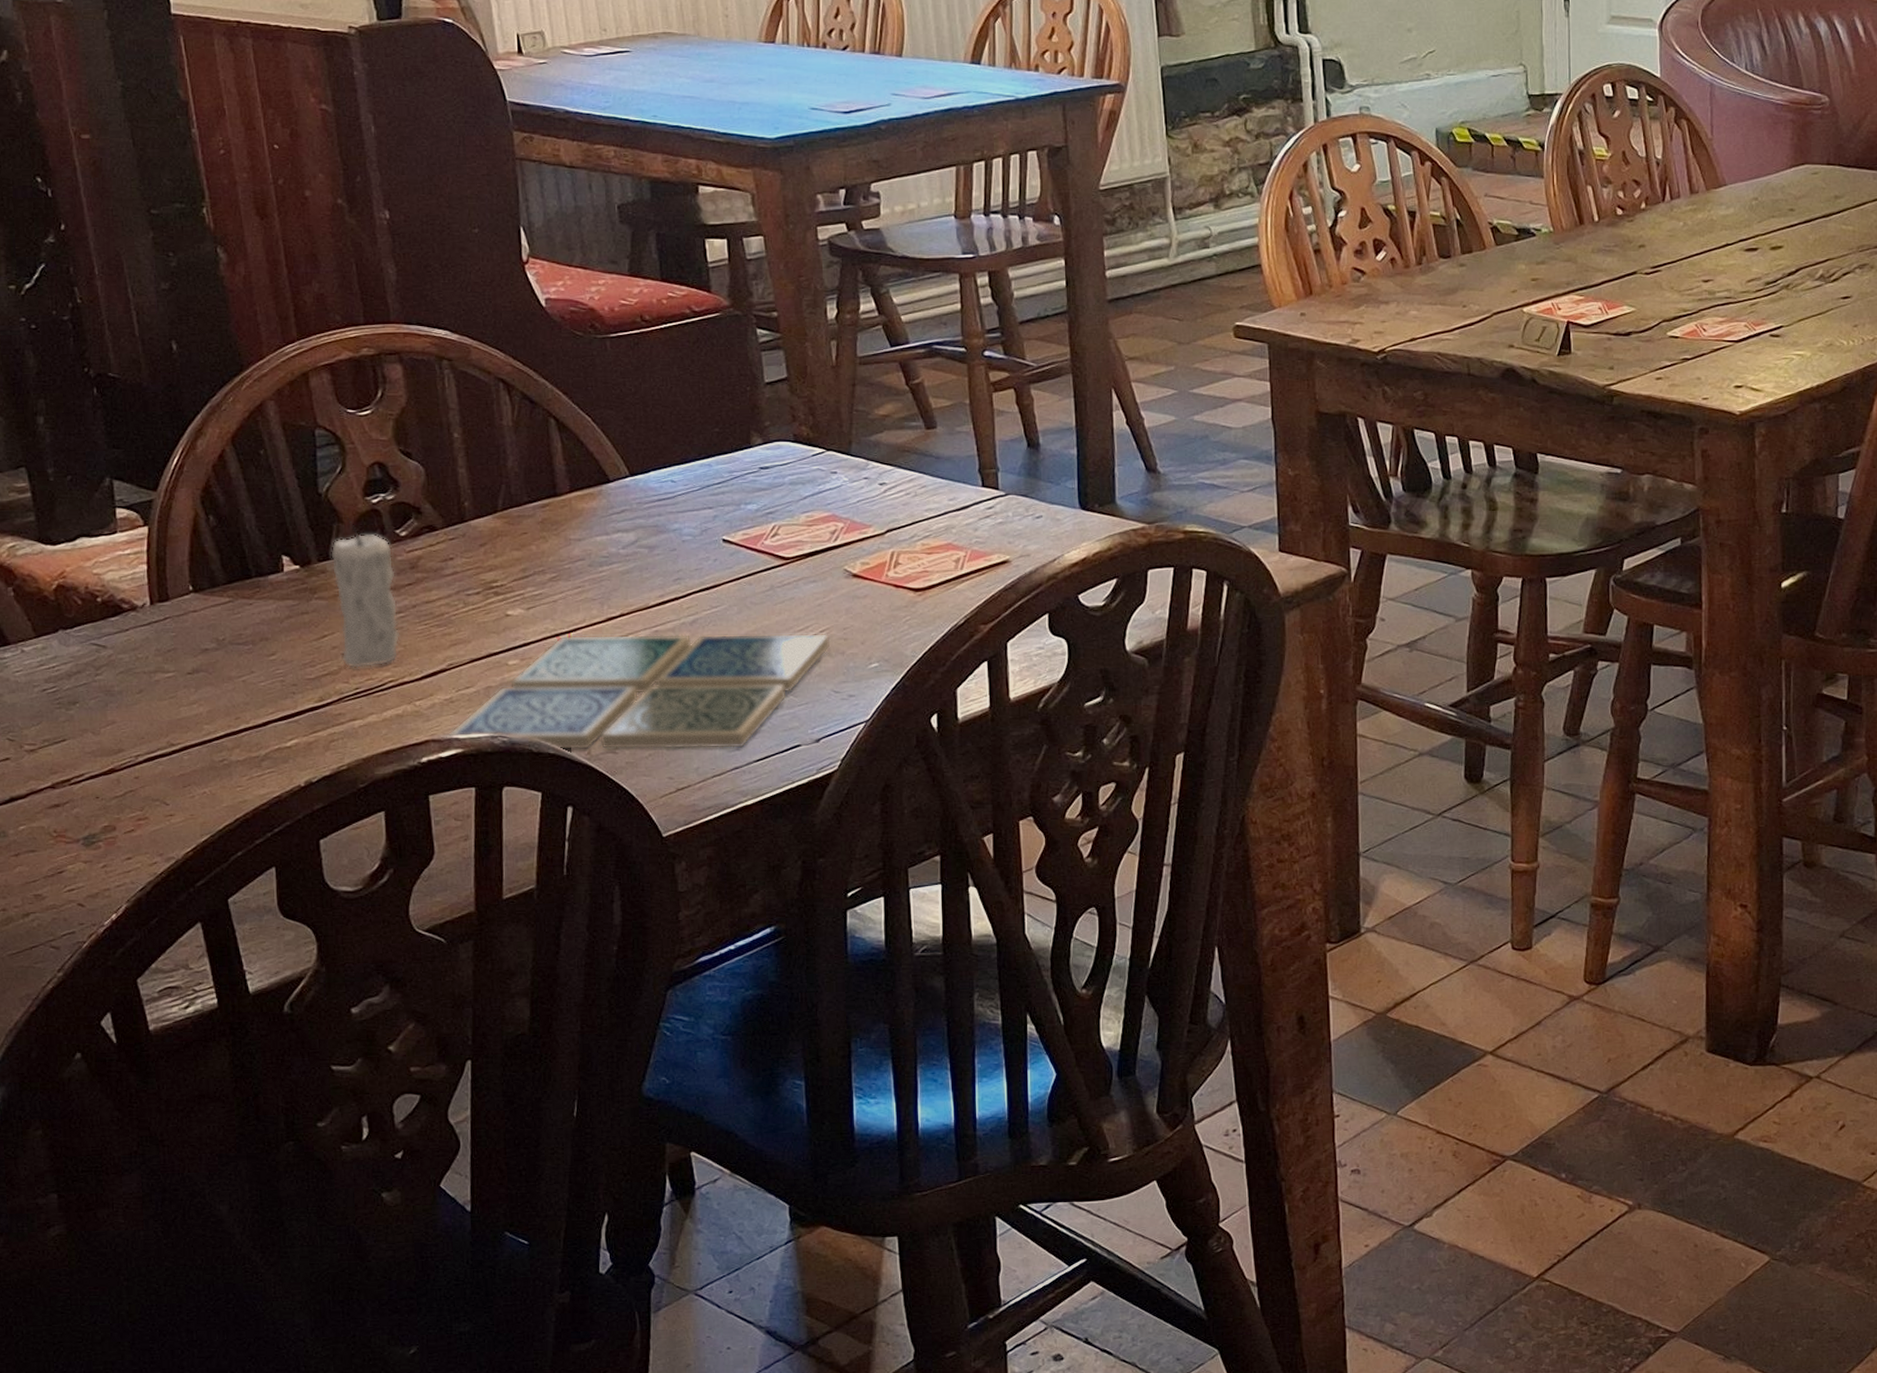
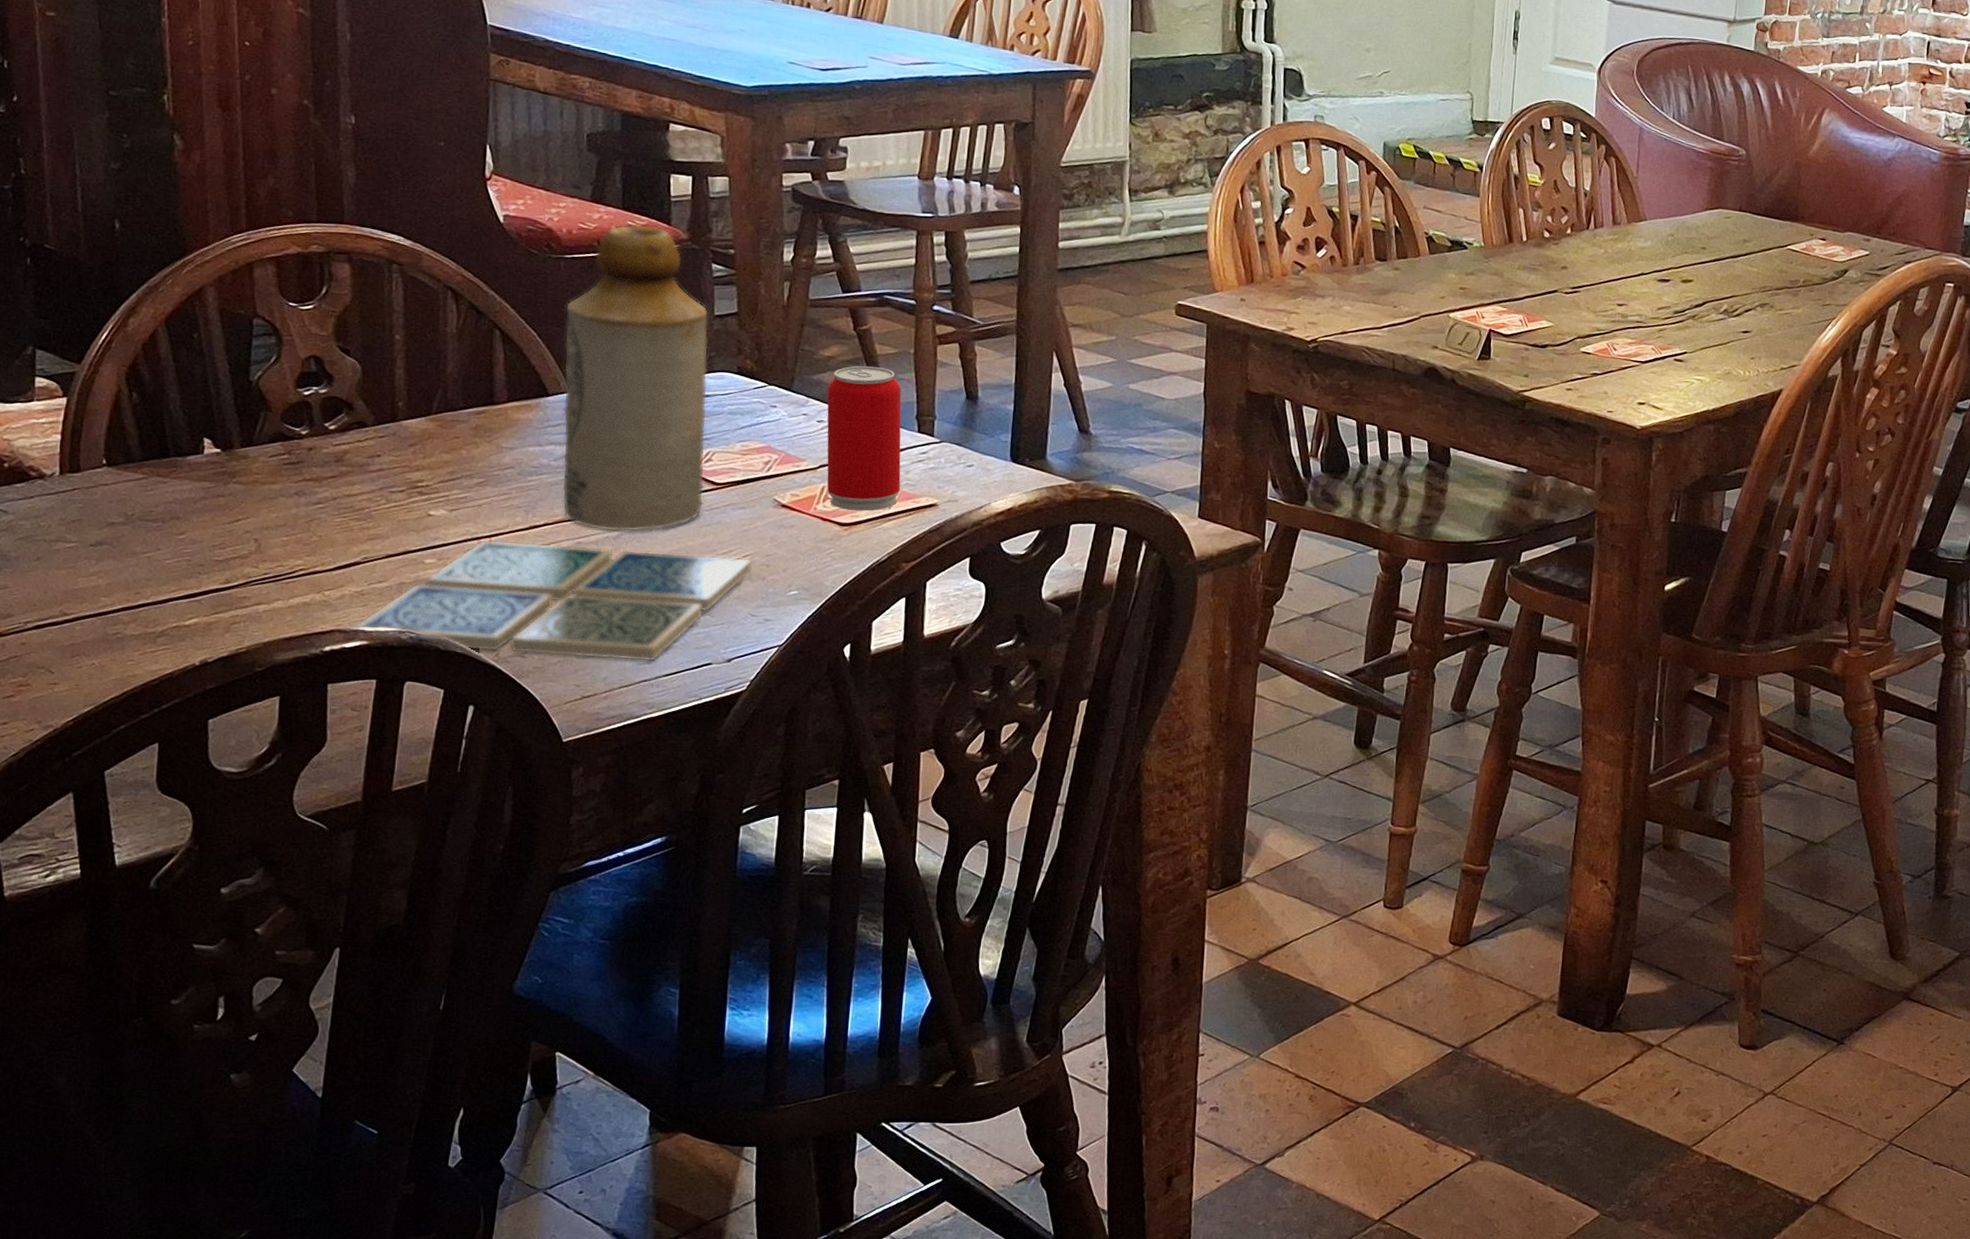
candle: present [331,514,400,668] -> none [253,404,319,554]
bottle: none [616,294,776,617] -> present [561,224,709,533]
beverage can: none [886,422,970,574] -> present [827,366,902,511]

